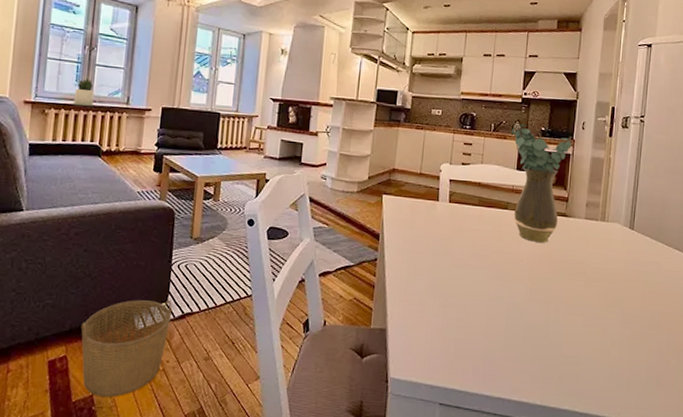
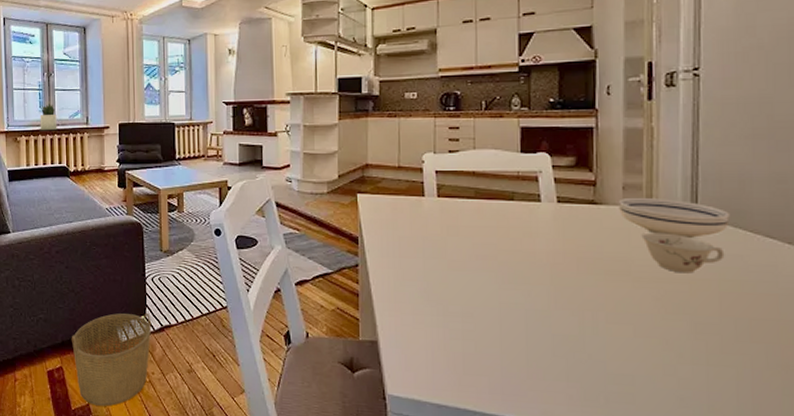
vase: present [511,120,573,243] -> none [508,94,595,237]
bowl: none [582,212,654,248] -> present [617,197,730,238]
teacup: none [595,242,649,276] -> present [641,232,725,274]

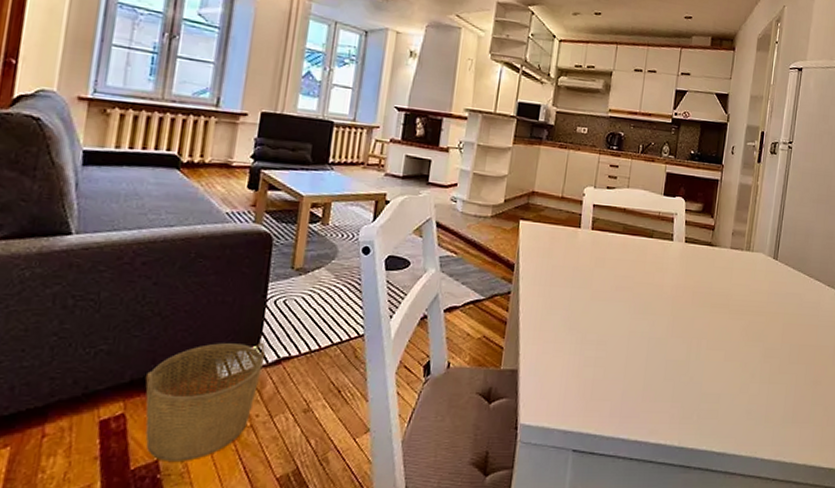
planter: present [39,104,58,131] -> none [144,72,175,108]
bowl: present [617,197,730,238] -> none [727,242,797,279]
teacup: present [641,232,725,274] -> none [739,272,791,308]

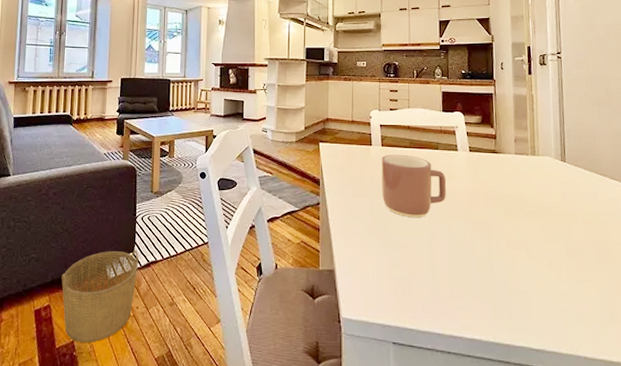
mug: none [584,239,656,314] -> present [381,154,447,218]

